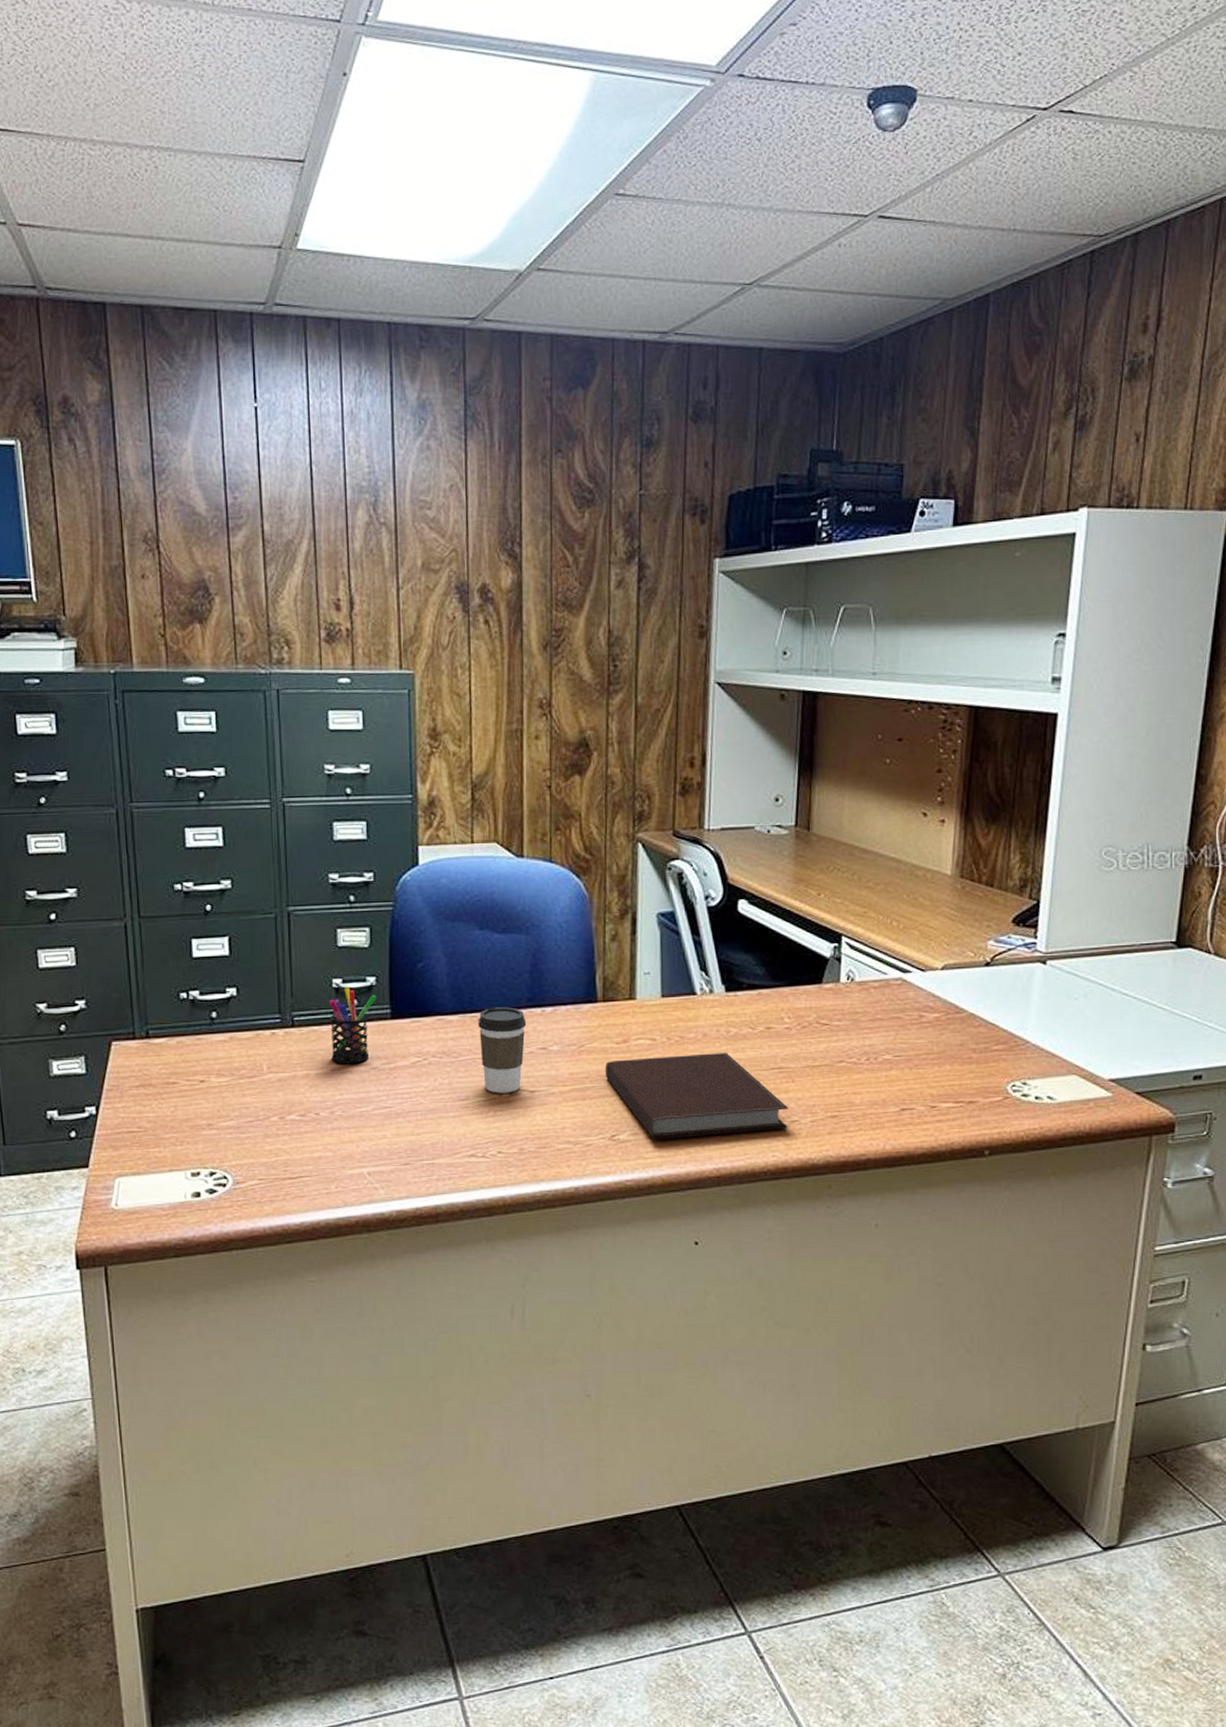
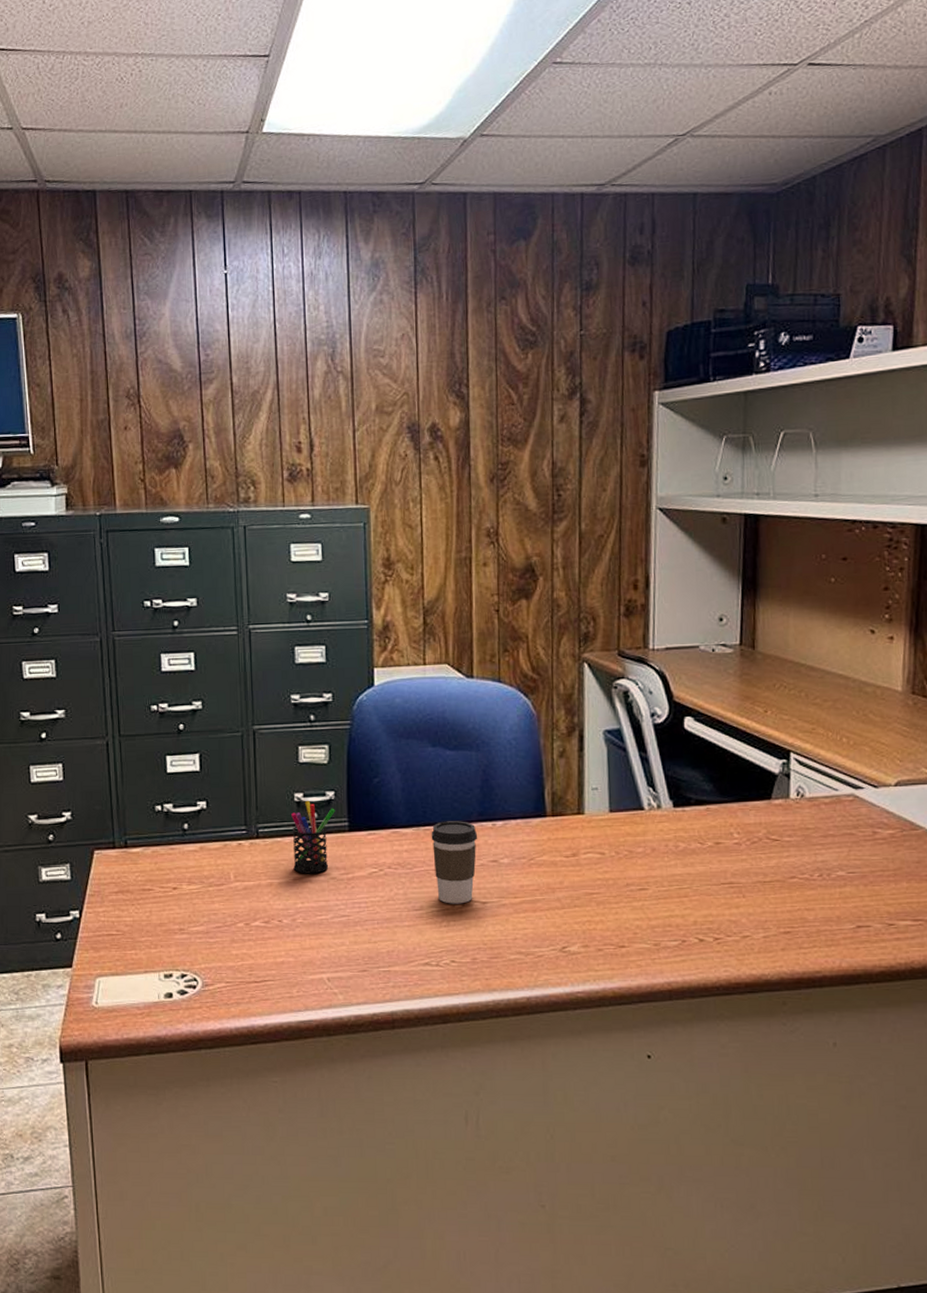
notebook: present [604,1053,789,1139] -> none [554,867,740,952]

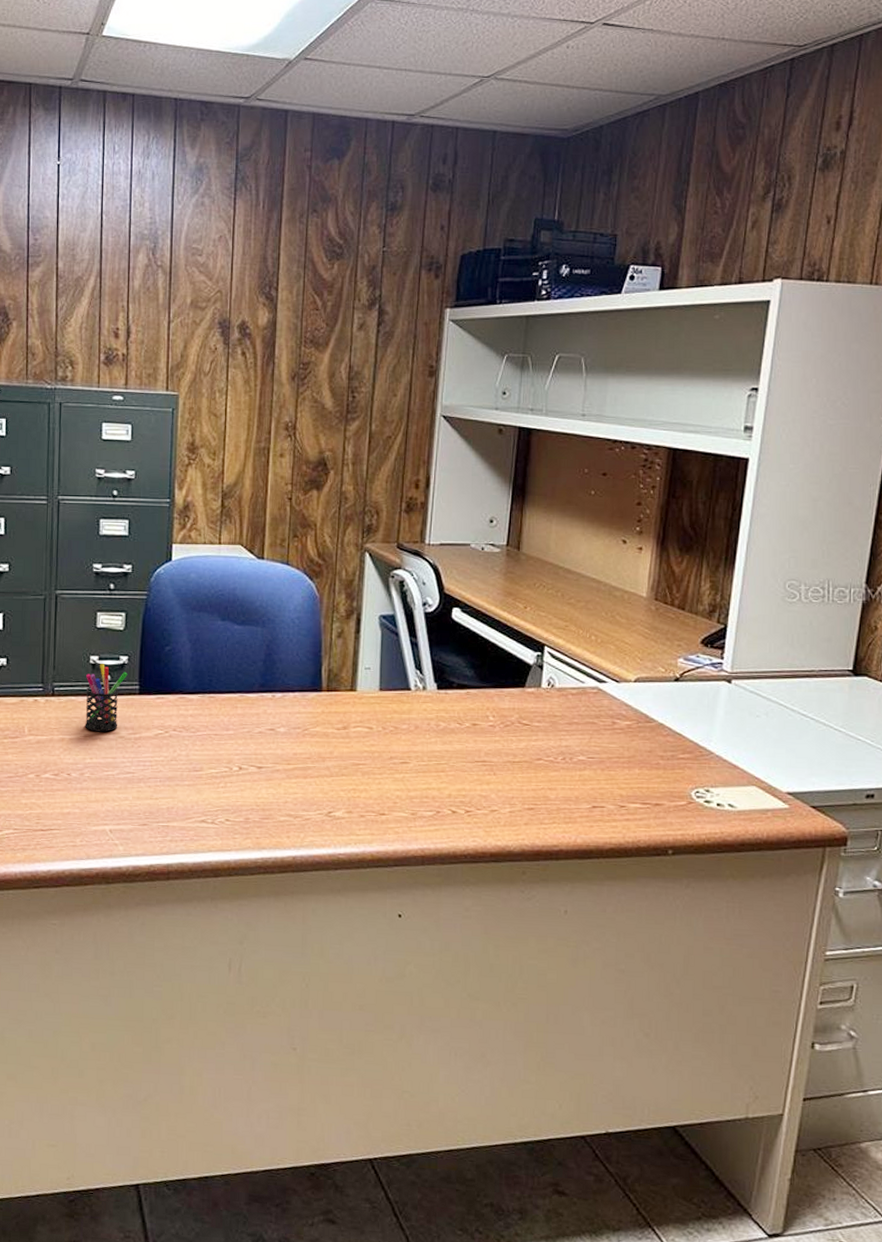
coffee cup: present [431,821,478,904] -> none [215,690,258,767]

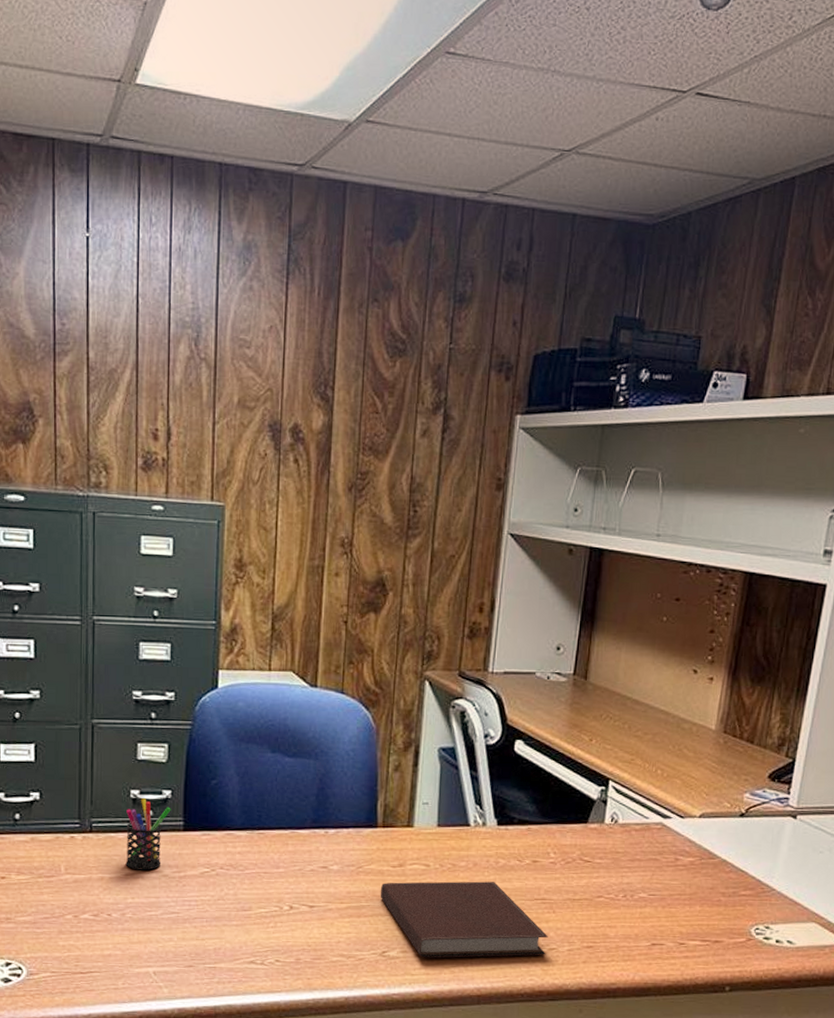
notebook: none [325,743,490,819] -> present [380,881,548,958]

